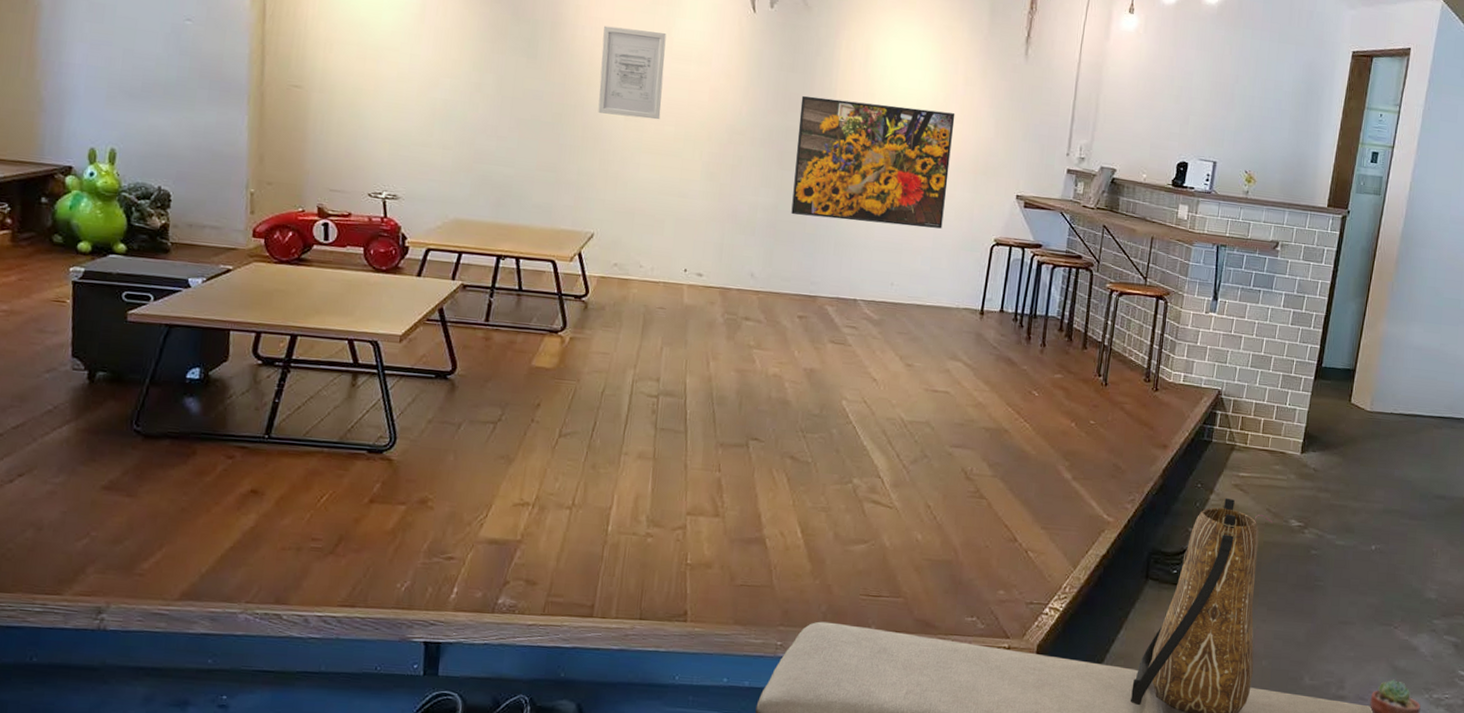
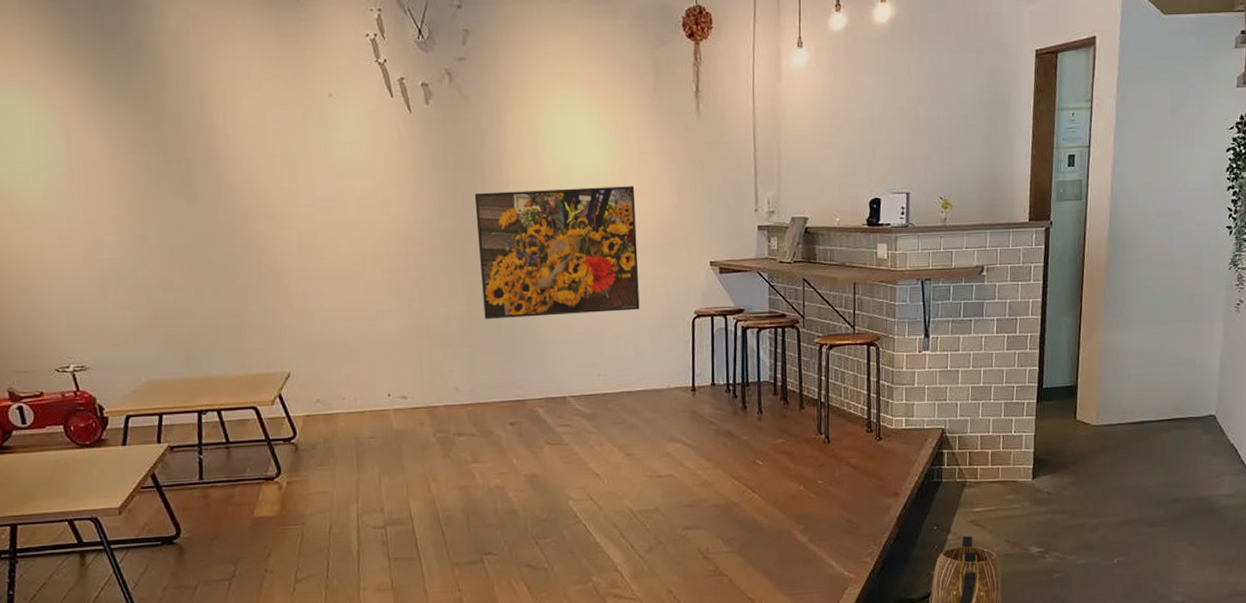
wall art: present [598,25,667,120] -> none [259,151,334,246]

